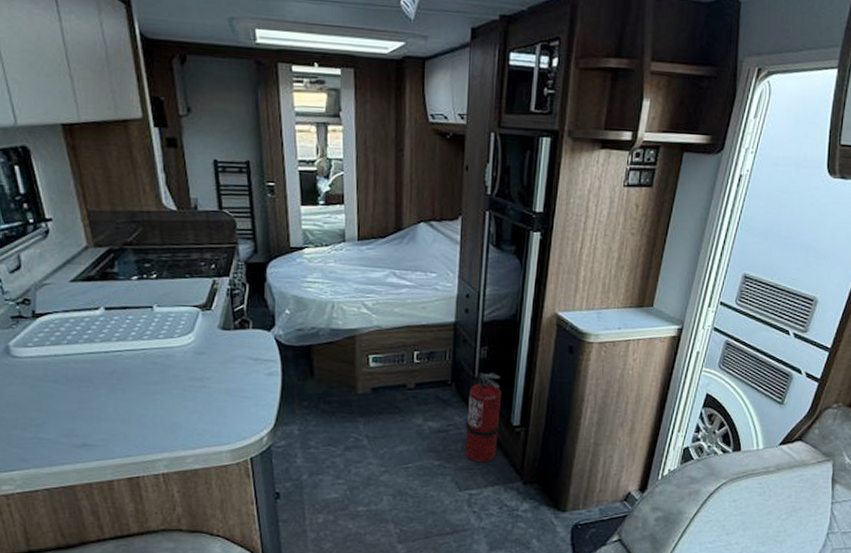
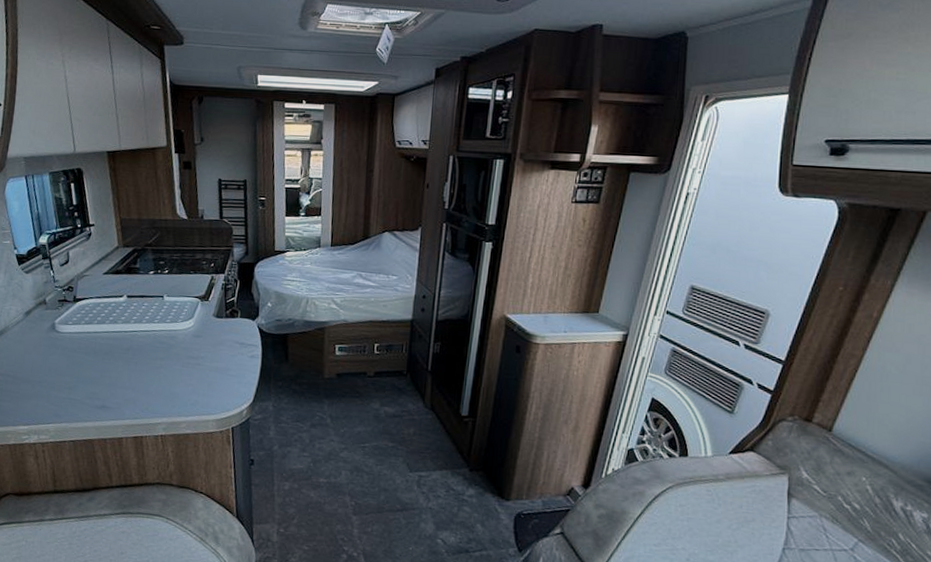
fire extinguisher: present [465,372,502,463] -> none [417,365,453,448]

